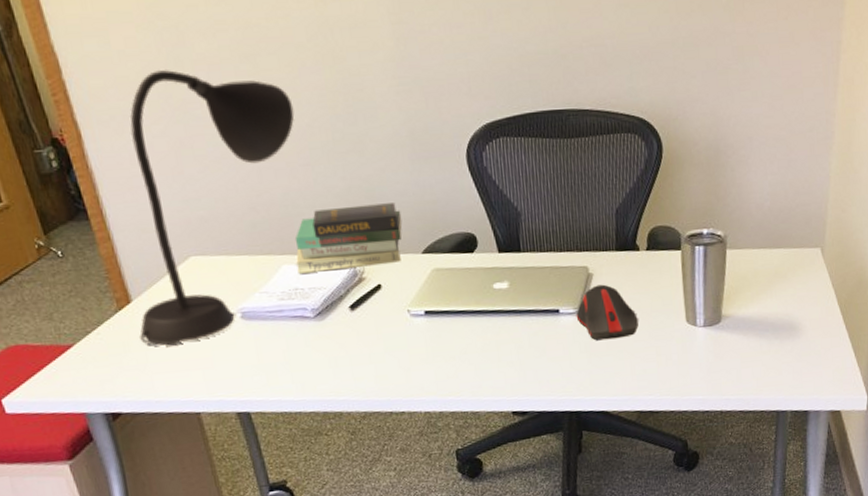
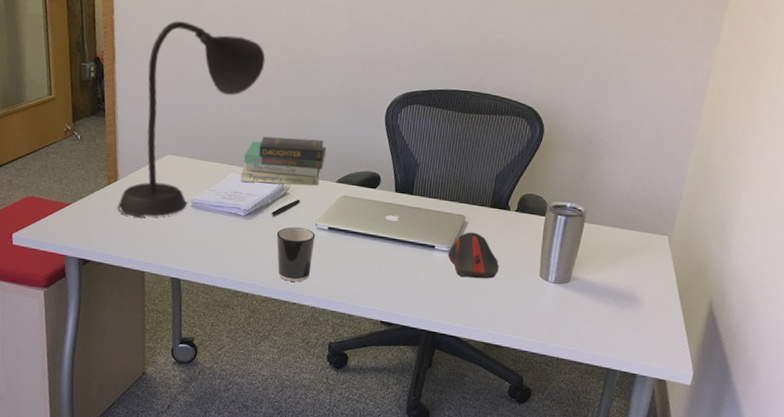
mug: none [361,318,415,388] -> present [276,227,316,282]

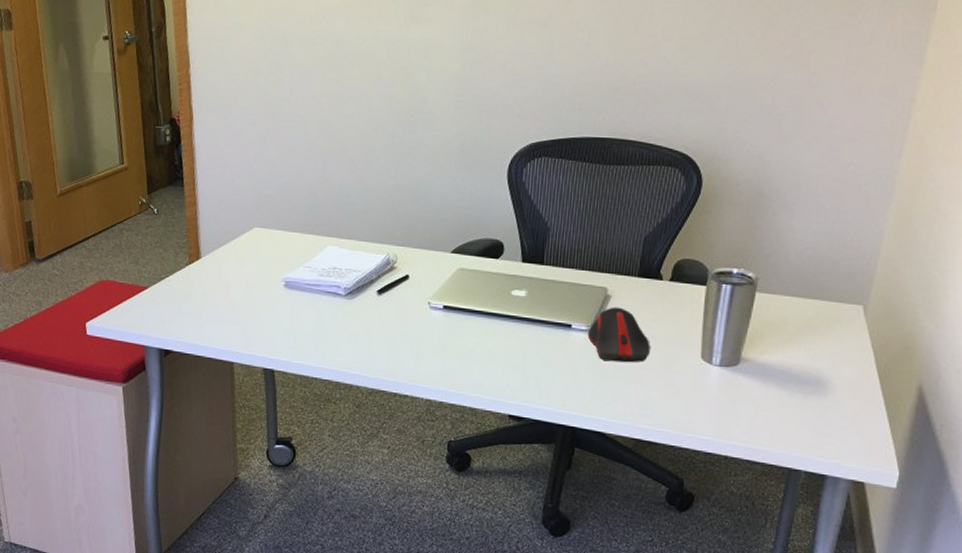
desk lamp: present [117,21,266,217] -> none [200,72,364,300]
books: present [240,136,327,186] -> none [339,202,439,258]
mug: present [276,227,316,282] -> none [383,307,429,371]

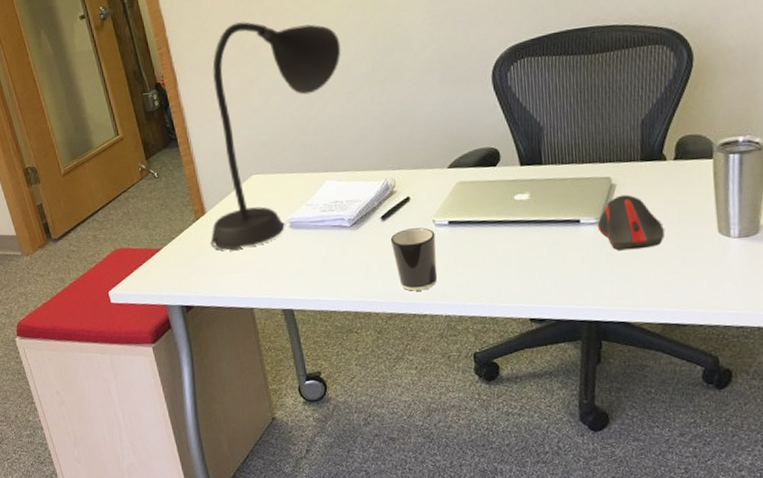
desk lamp: none [200,72,364,300] -> present [210,22,341,250]
mug: none [383,307,429,371] -> present [390,227,438,291]

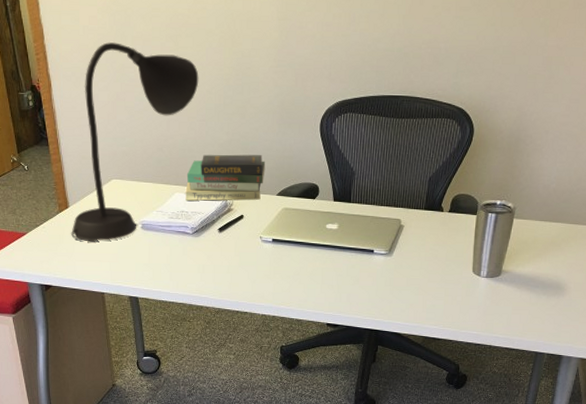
books: none [336,123,431,188] -> present [185,154,266,201]
mug: present [390,227,438,291] -> none [224,241,261,293]
computer mouse: present [597,194,665,250] -> none [386,234,434,278]

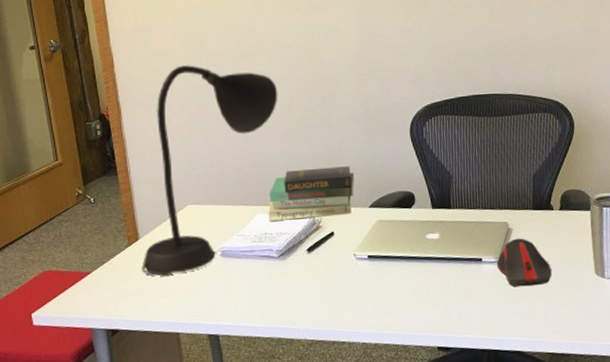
computer mouse: none [386,234,434,278] -> present [496,238,552,287]

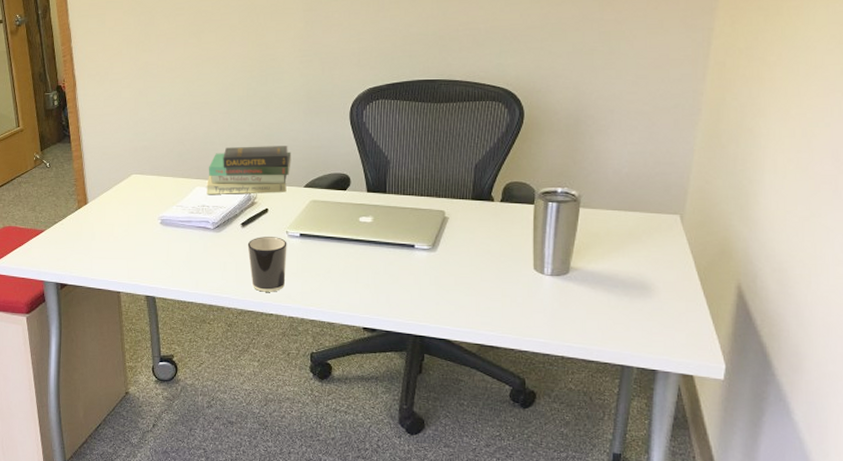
desk lamp: present [141,65,278,275] -> none [89,42,222,238]
mug: none [314,260,356,320] -> present [247,237,287,292]
computer mouse: present [496,238,552,287] -> none [429,227,487,277]

